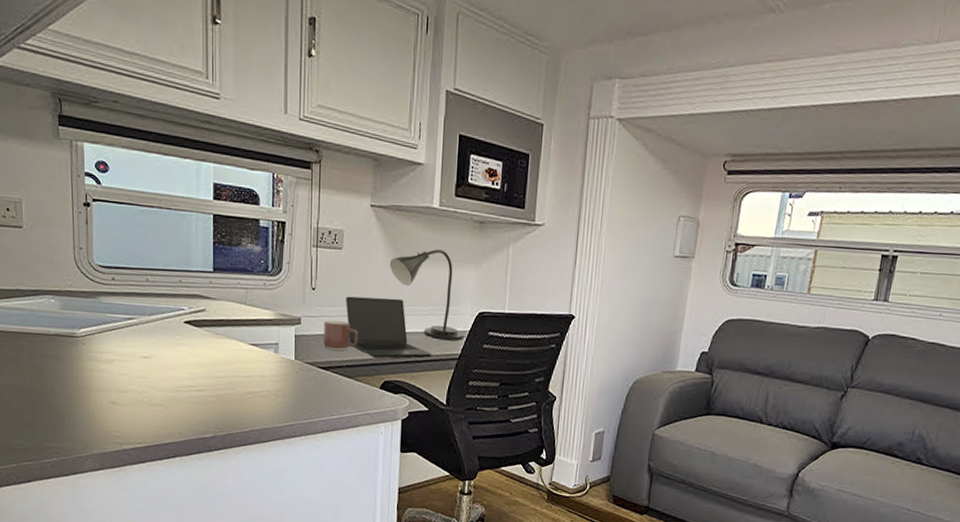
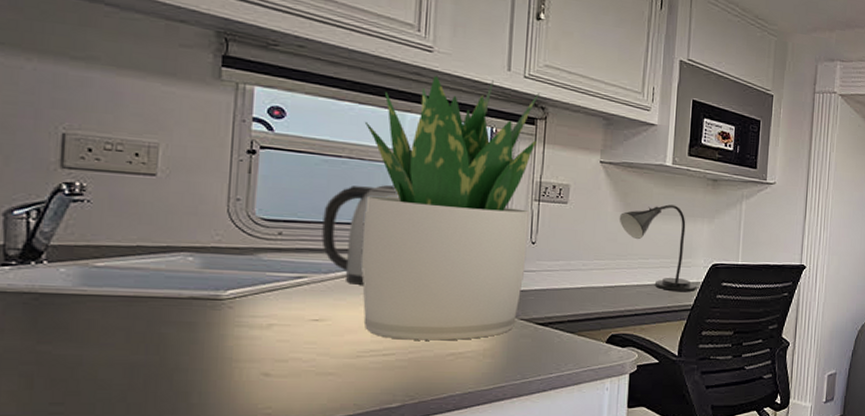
kettle: none [143,232,200,327] -> present [321,184,399,285]
planter: none [169,124,315,380] -> present [361,76,541,341]
mug: present [323,320,359,351] -> none [543,275,584,306]
laptop: present [346,296,432,358] -> none [569,250,664,312]

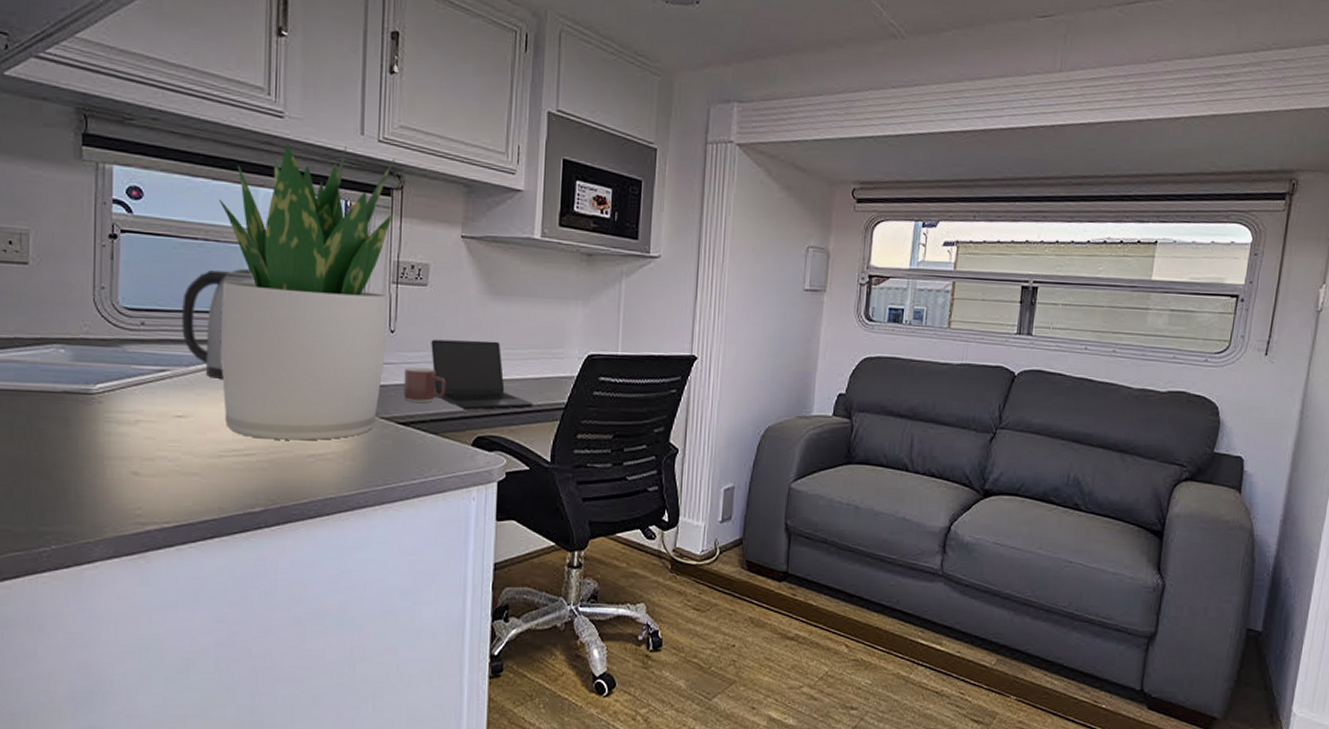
mug: none [543,275,584,306] -> present [403,367,446,403]
laptop: none [569,250,664,312] -> present [431,339,534,410]
desk lamp: present [619,204,698,292] -> none [483,285,572,388]

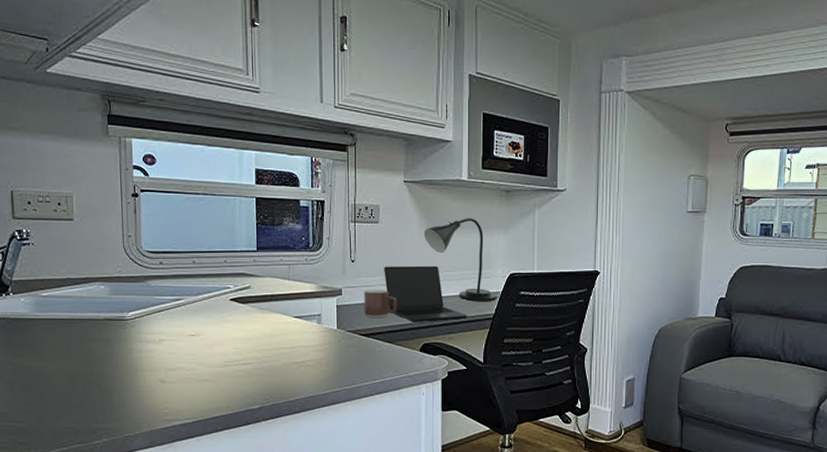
kettle: present [182,268,255,379] -> none [190,215,244,304]
planter: present [218,145,396,441] -> none [213,113,349,351]
desk lamp: none [483,285,572,388] -> present [423,218,498,302]

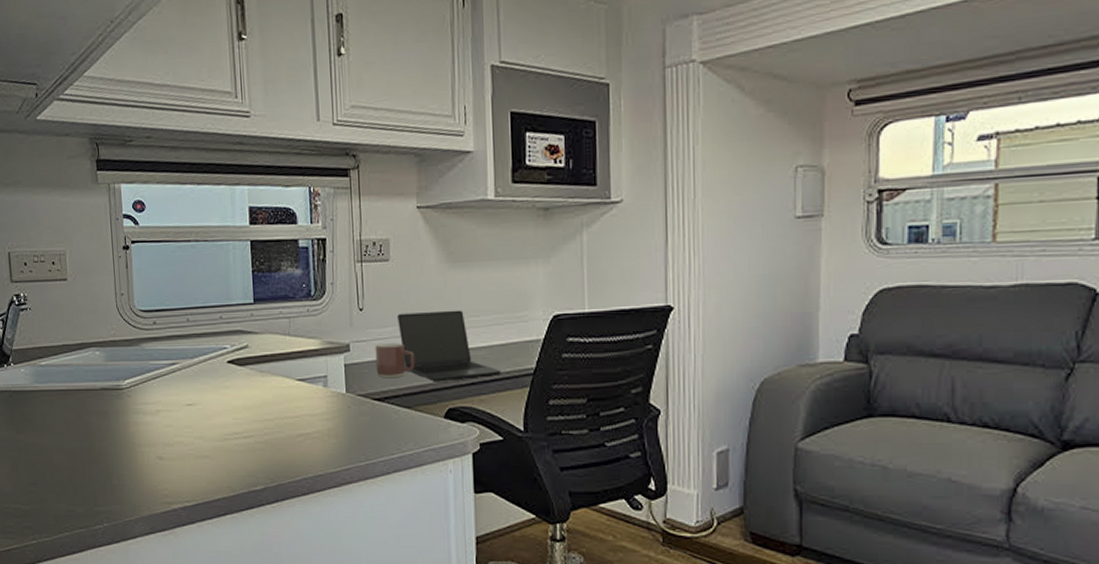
desk lamp: present [423,218,498,302] -> none [443,247,539,354]

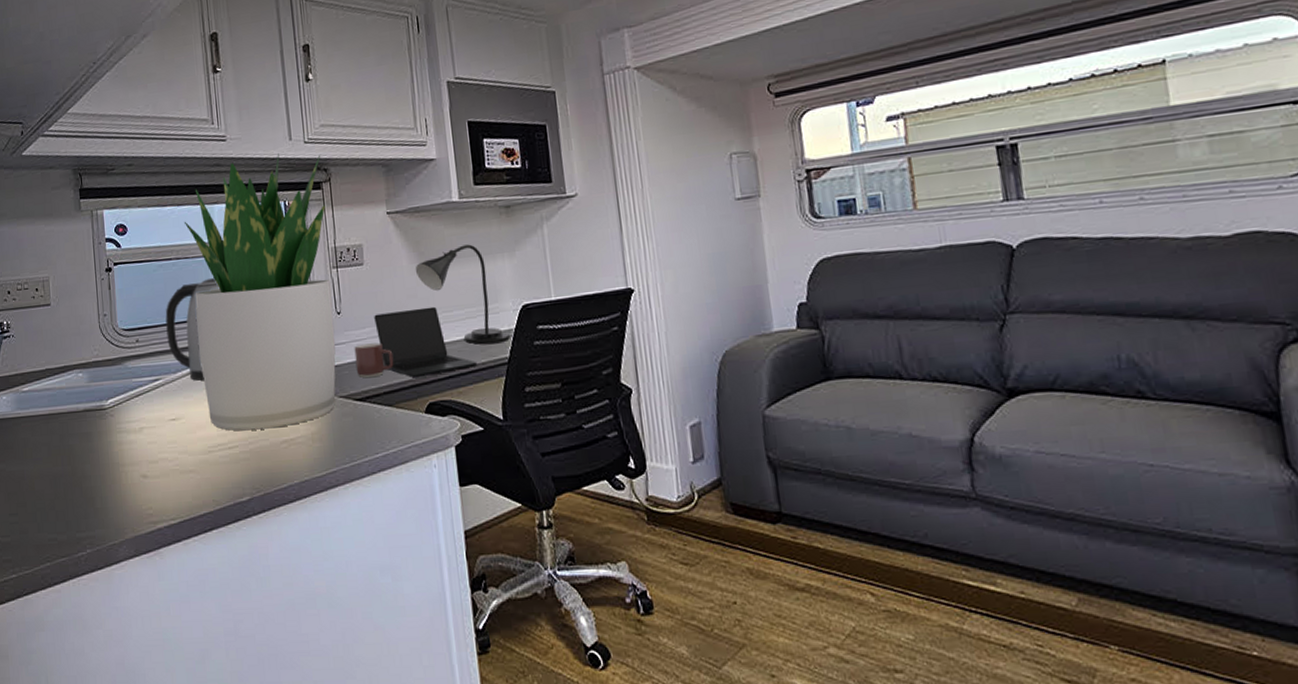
kettle: none [183,263,239,368] -> present [165,277,220,381]
planter: none [203,135,357,421] -> present [183,153,336,431]
desk lamp: none [443,247,539,354] -> present [415,244,511,345]

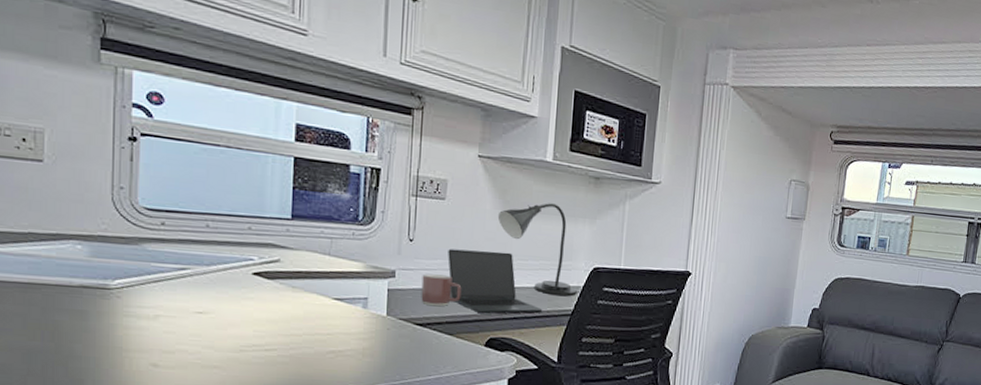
kettle: present [165,277,220,381] -> none [203,175,277,279]
planter: present [183,153,336,431] -> none [241,61,417,338]

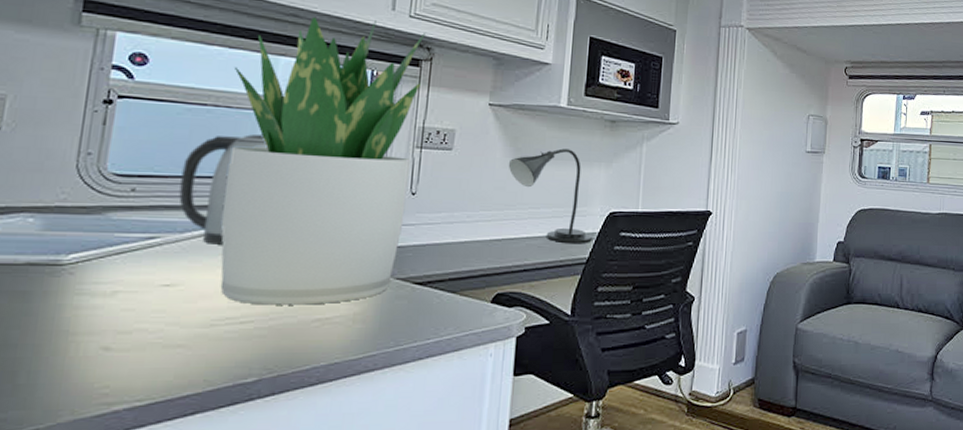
kettle: none [203,175,277,279] -> present [179,133,268,245]
planter: none [241,61,417,338] -> present [220,17,427,305]
mug: present [421,273,462,307] -> none [422,228,468,263]
laptop: present [447,249,543,314] -> none [453,200,556,268]

